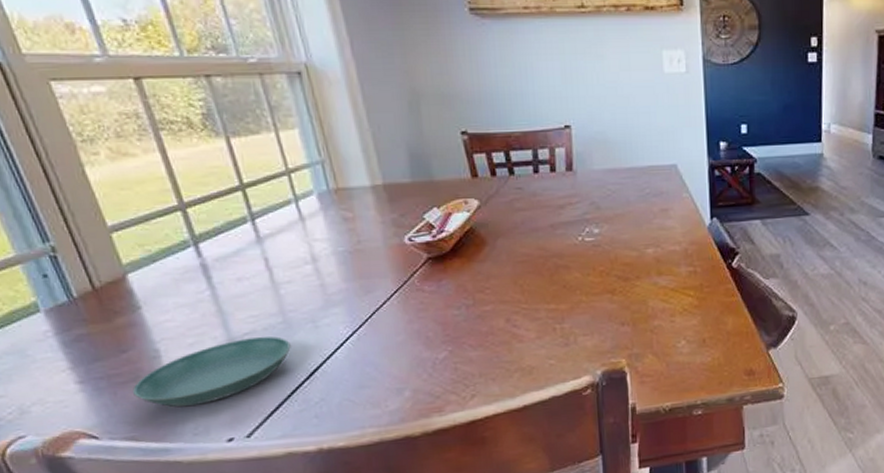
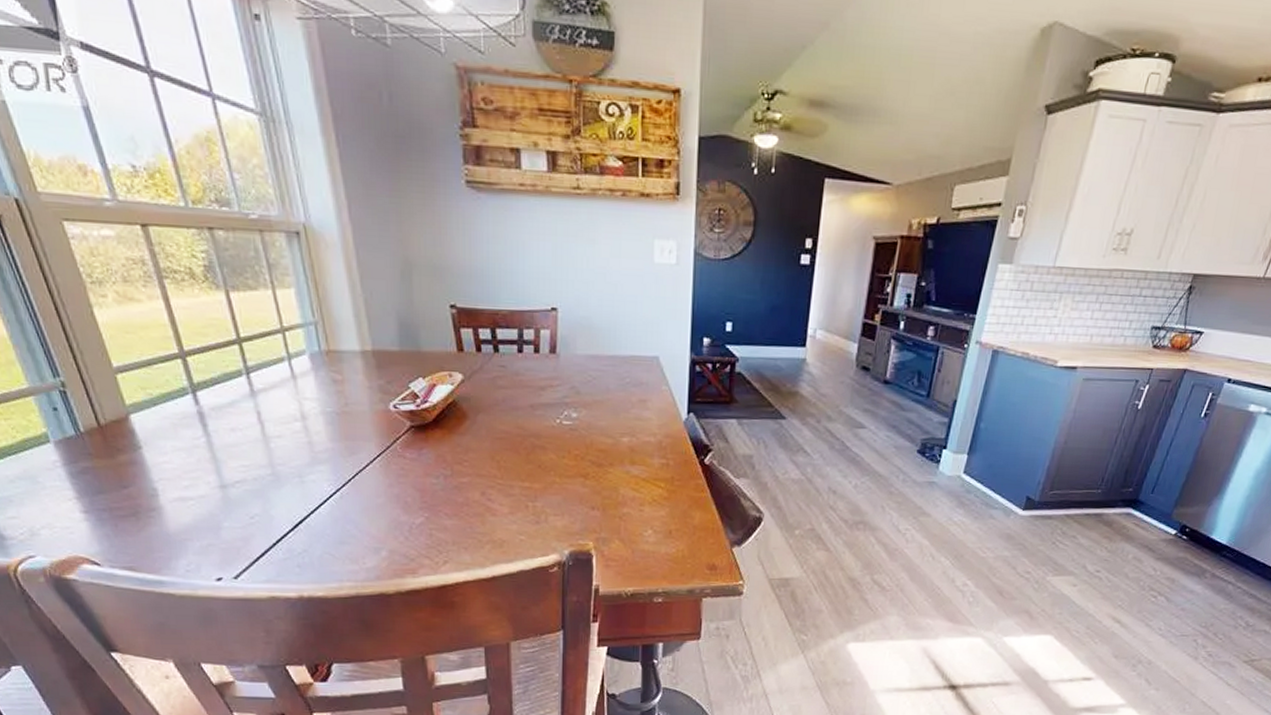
saucer: present [133,336,291,407] -> none [132,485,278,545]

